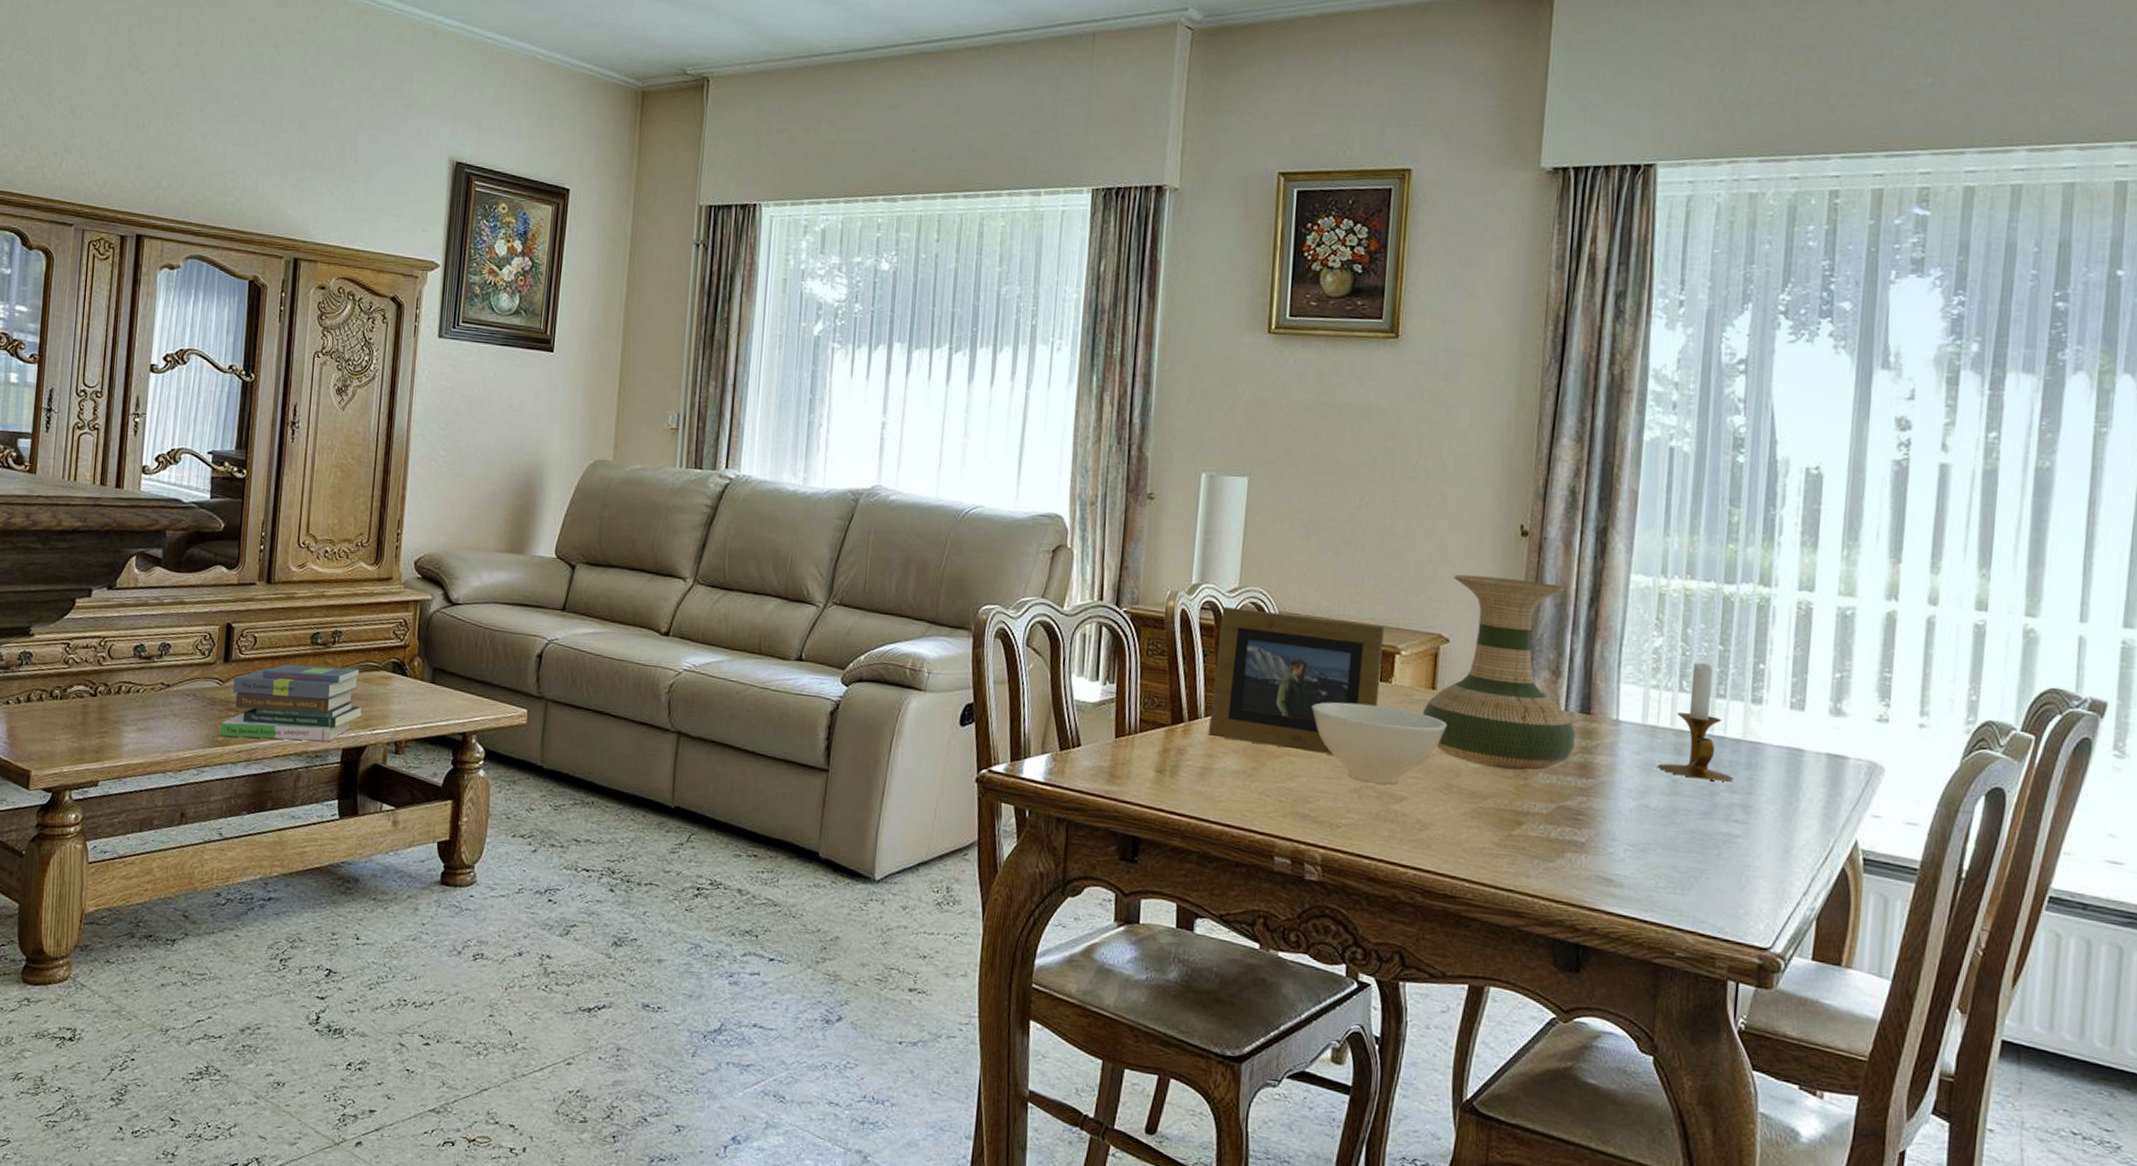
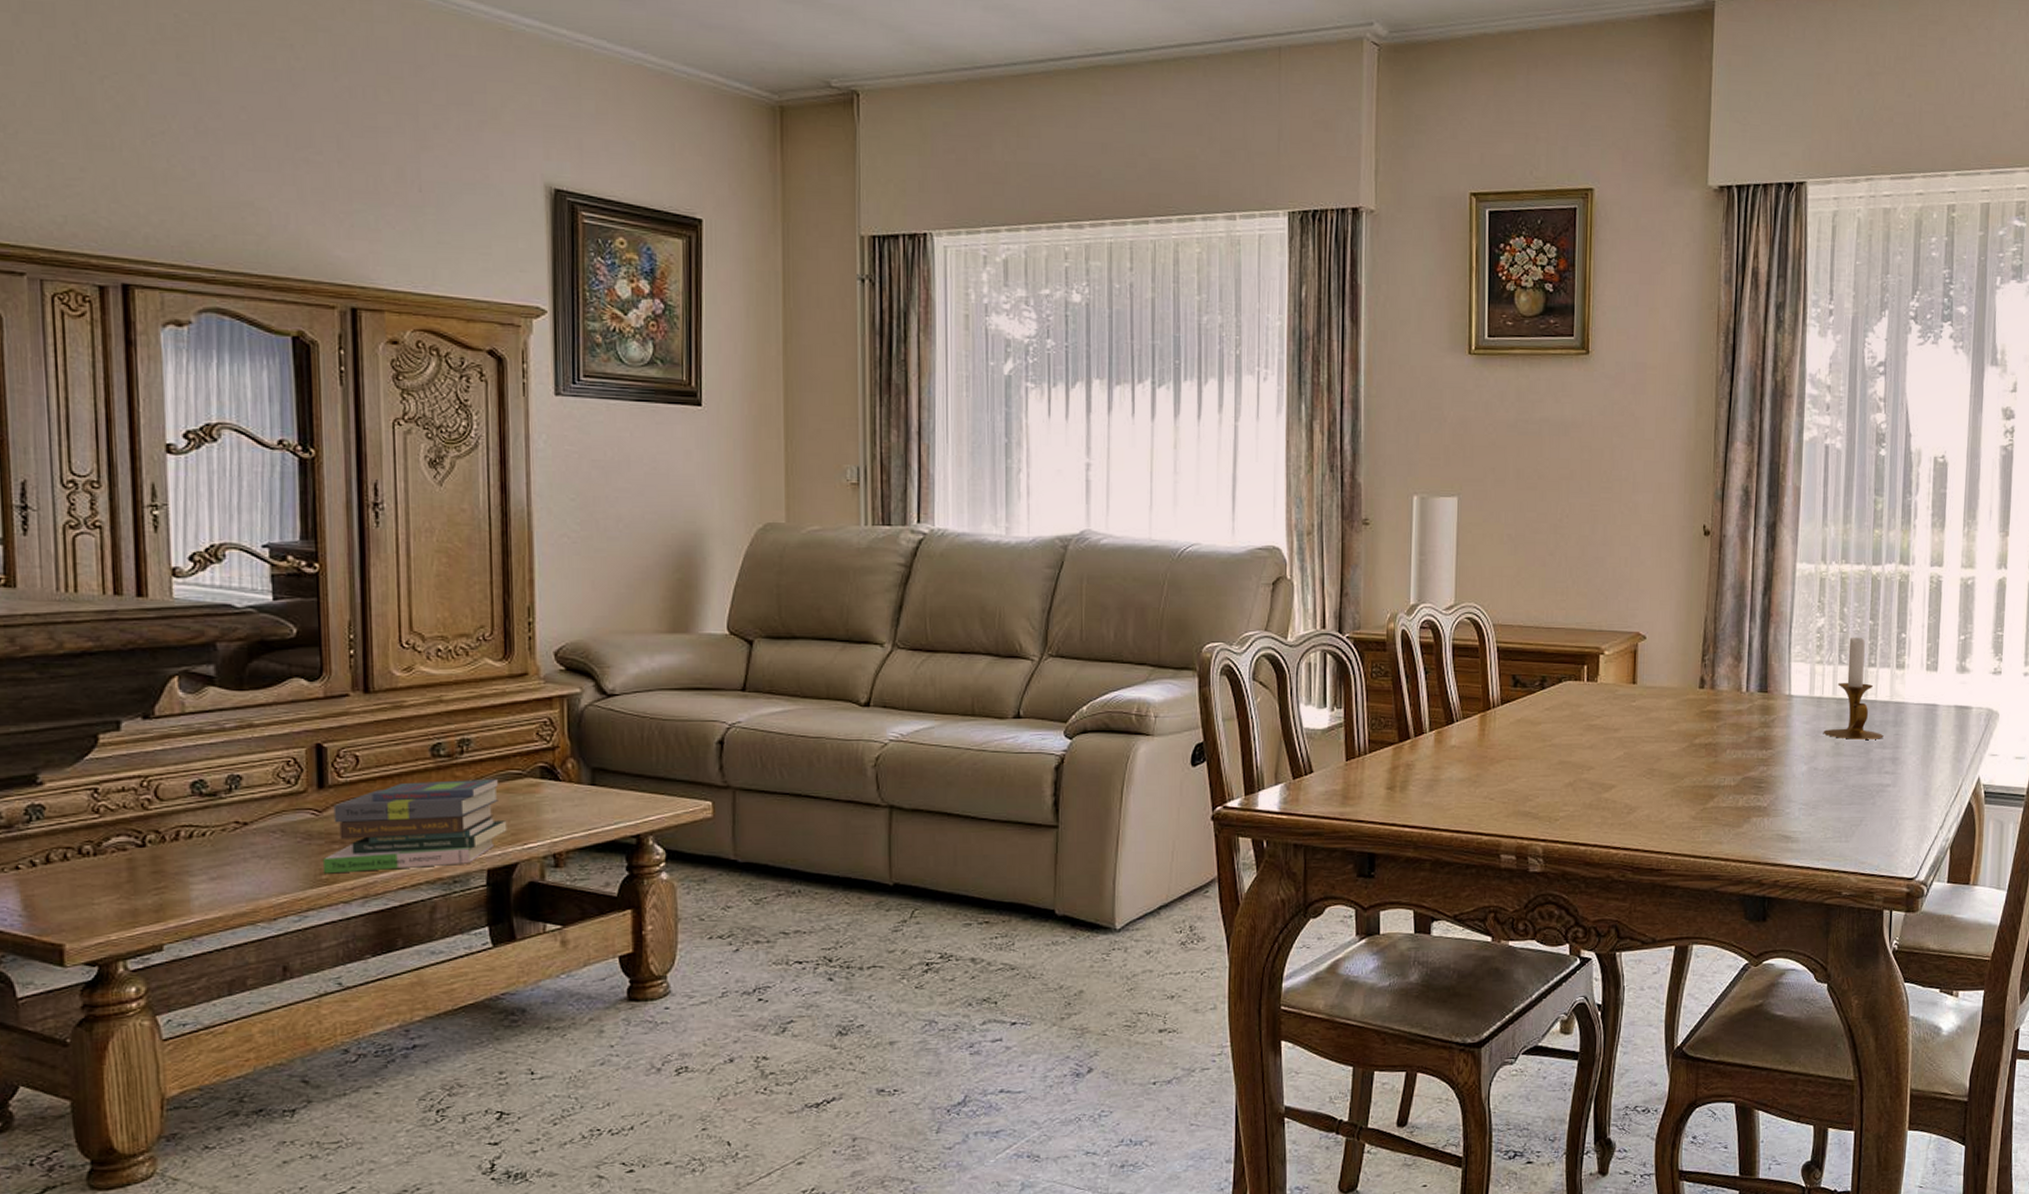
picture frame: present [1209,607,1384,755] -> none [1434,624,1589,754]
bowl: present [1311,701,1448,785] -> none [1527,703,1648,776]
vase: present [1423,574,1575,771] -> none [1626,575,1756,750]

